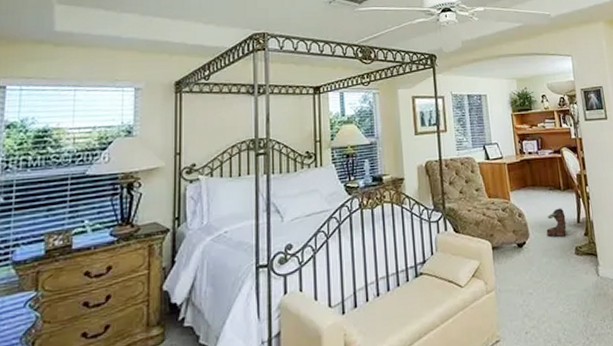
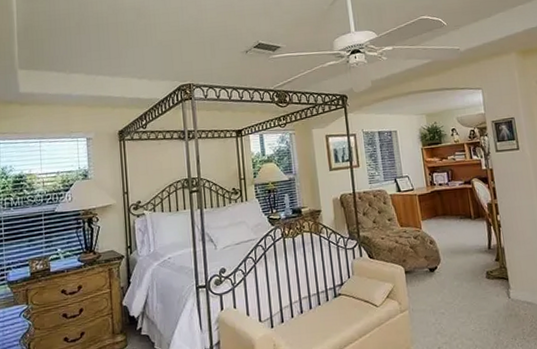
boots: present [546,208,567,238] -> none [457,235,478,263]

